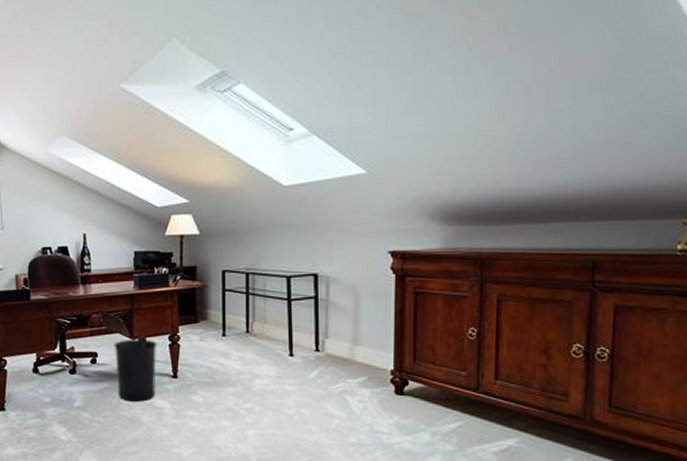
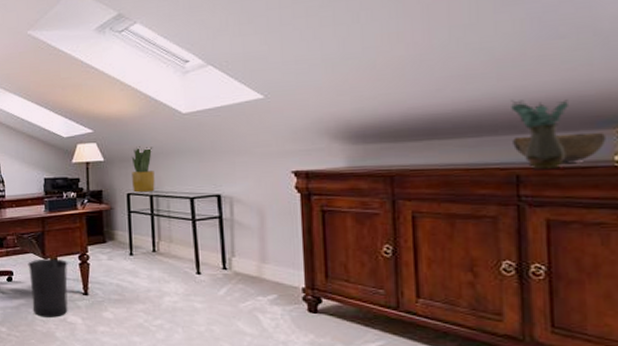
planter: none [228,220,252,270] -> present [131,146,155,193]
decorative bowl: none [592,221,672,250] -> present [513,132,606,163]
vase: none [594,186,644,256] -> present [511,99,568,169]

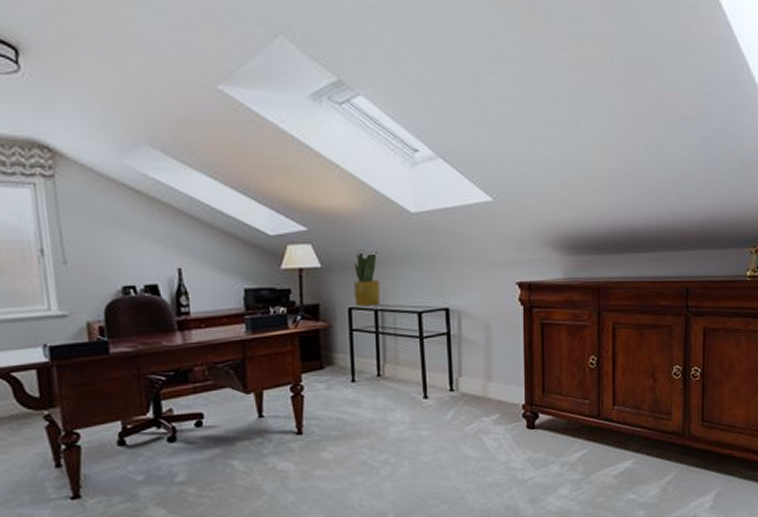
waste bin: present [28,258,68,317] -> none [223,392,278,468]
vase: present [511,99,568,169] -> none [686,218,722,282]
decorative bowl: present [513,132,606,163] -> none [685,250,743,277]

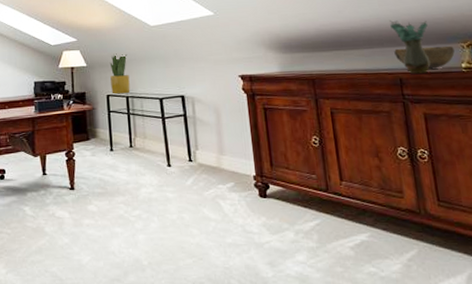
decorative bowl: none [685,250,743,277] -> present [394,46,455,69]
vase: none [686,218,722,282] -> present [390,20,431,74]

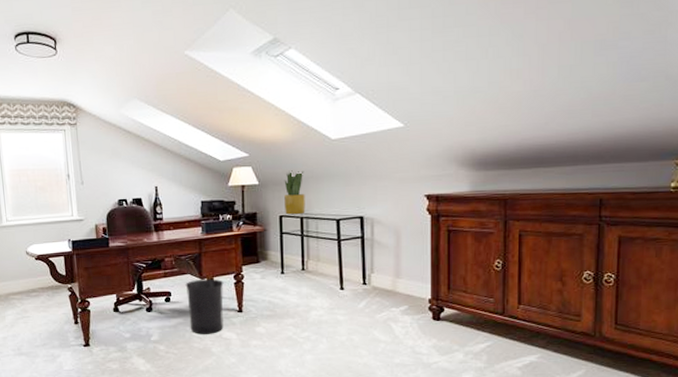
waste bin: none [19,156,56,213] -> present [185,278,224,334]
vase: present [390,20,431,74] -> none [601,134,642,194]
decorative bowl: present [394,46,455,69] -> none [599,163,666,189]

